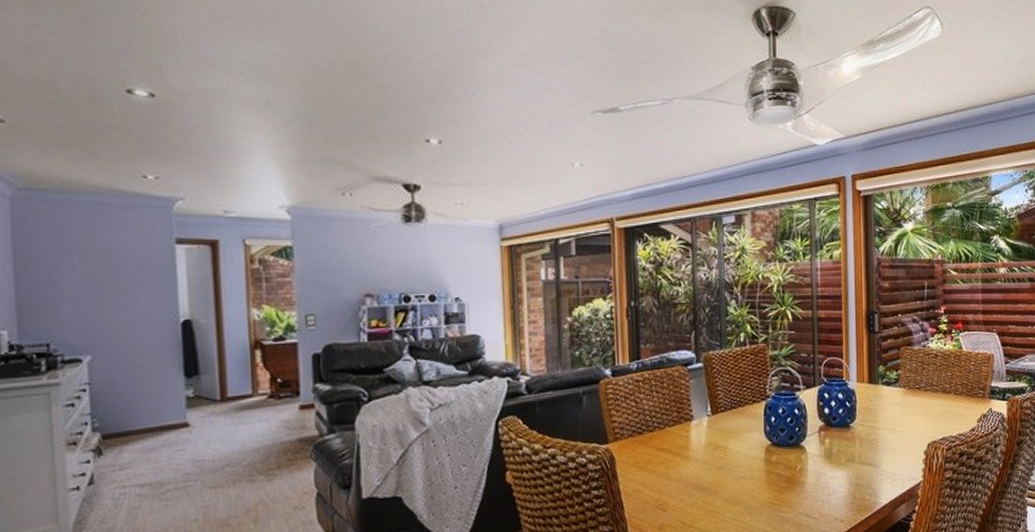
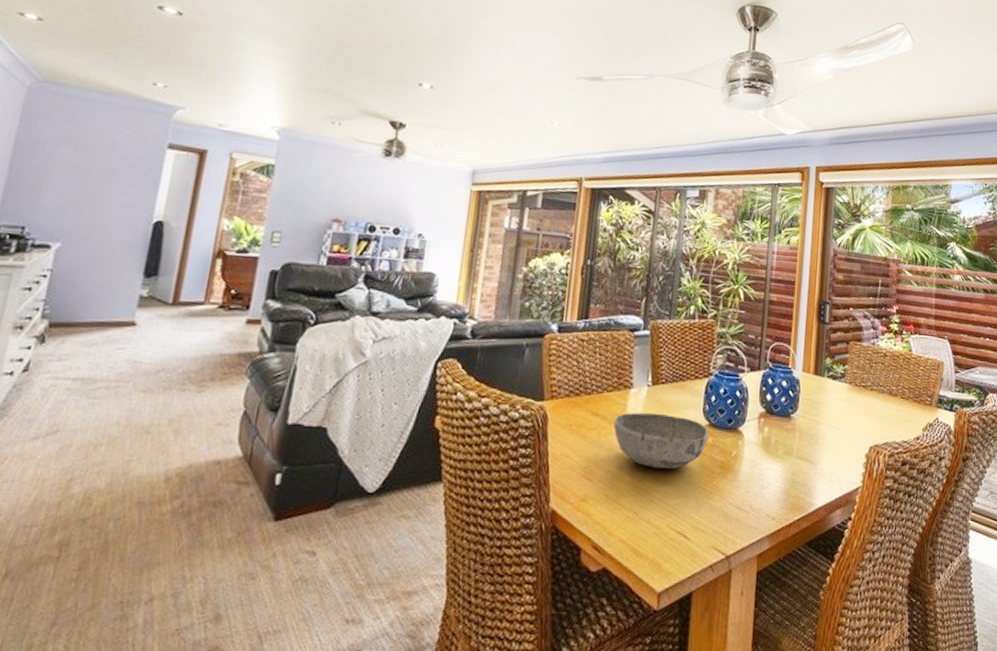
bowl: none [680,440,773,492] -> present [614,412,709,470]

